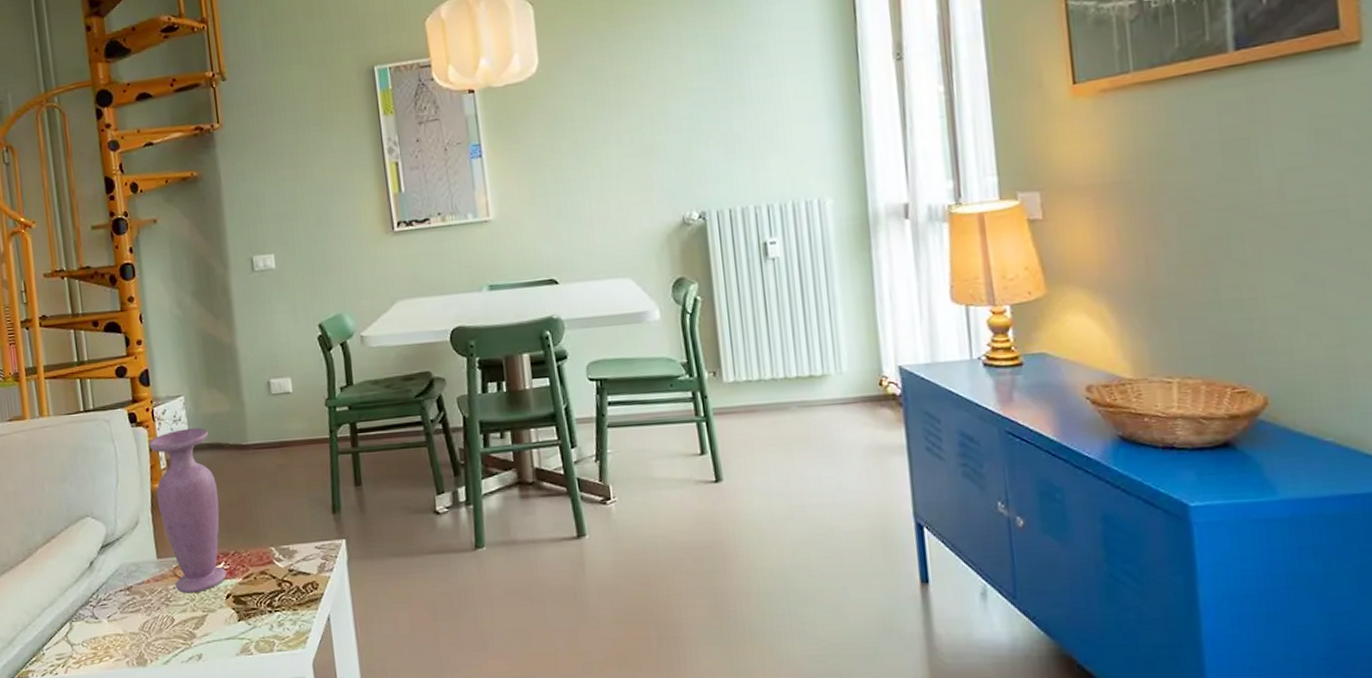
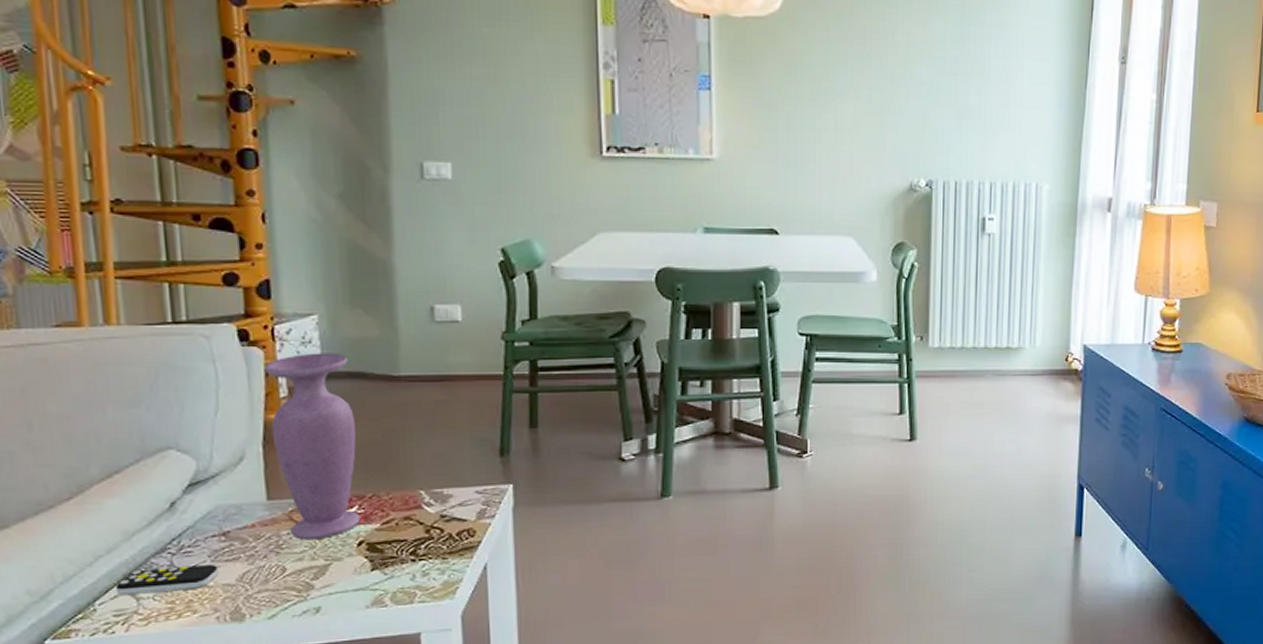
remote control: none [56,616,127,642] -> present [115,565,219,596]

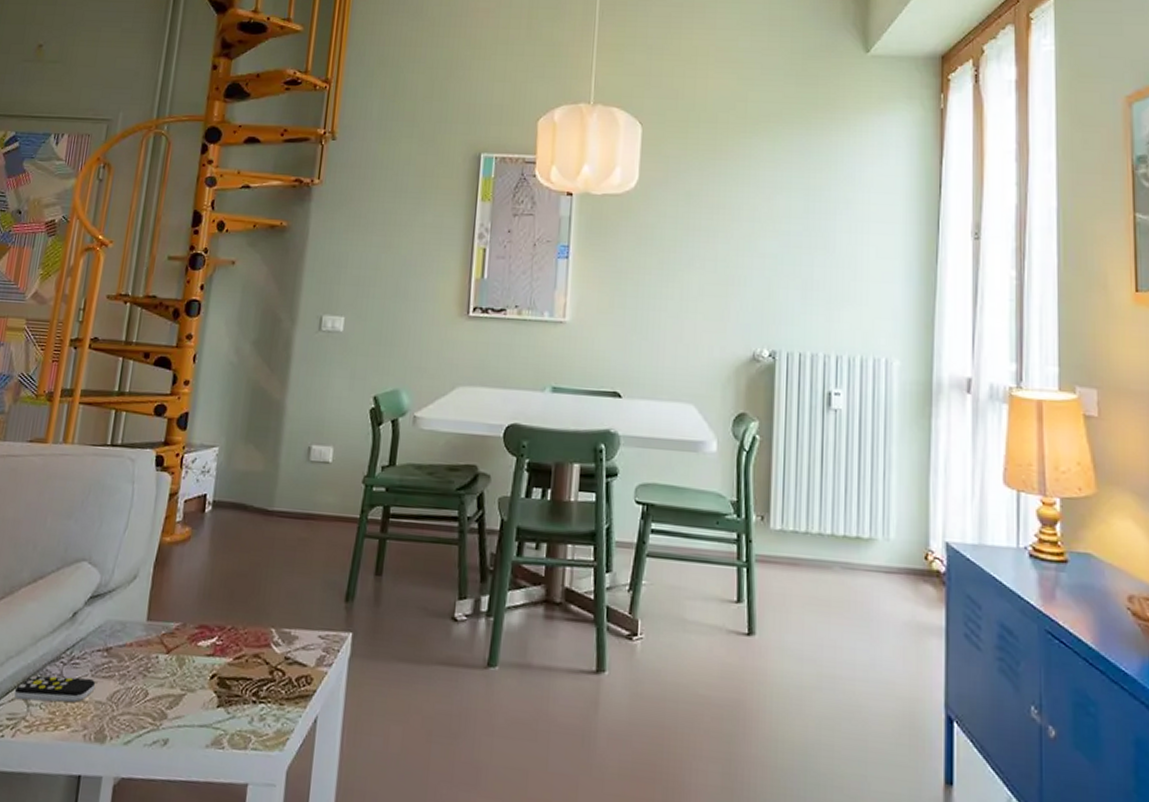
vase: present [265,353,360,540] -> none [158,482,235,667]

